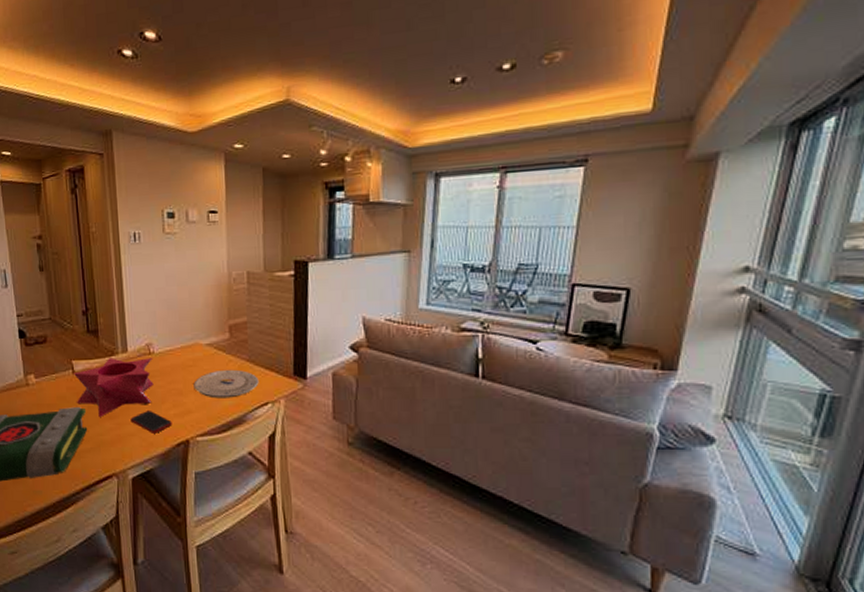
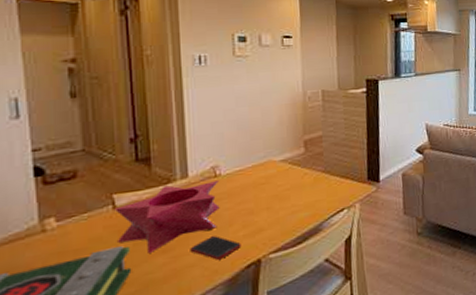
plate: present [193,369,259,399] -> none [266,181,335,213]

